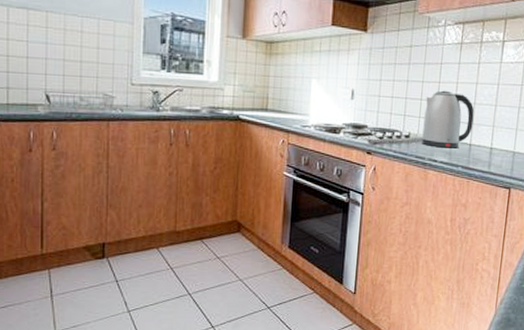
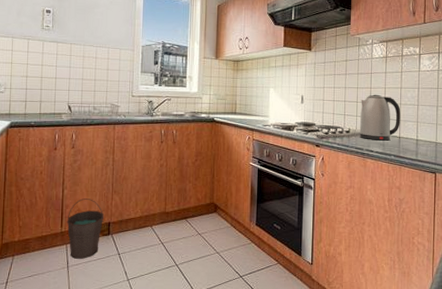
bucket: none [48,213,97,287] -> present [66,198,105,259]

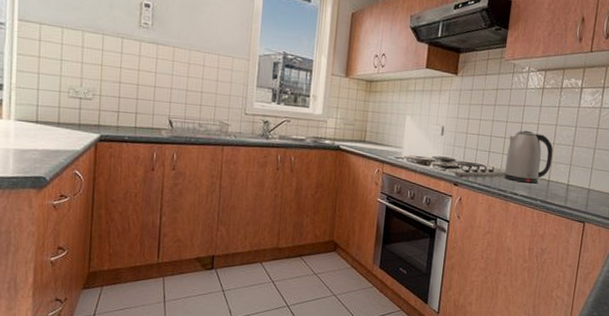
bucket: present [66,198,105,259] -> none [164,227,208,294]

